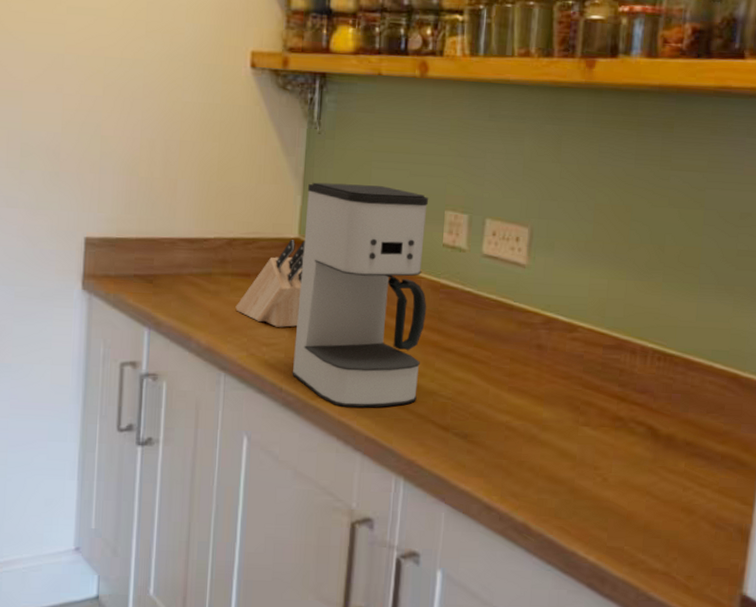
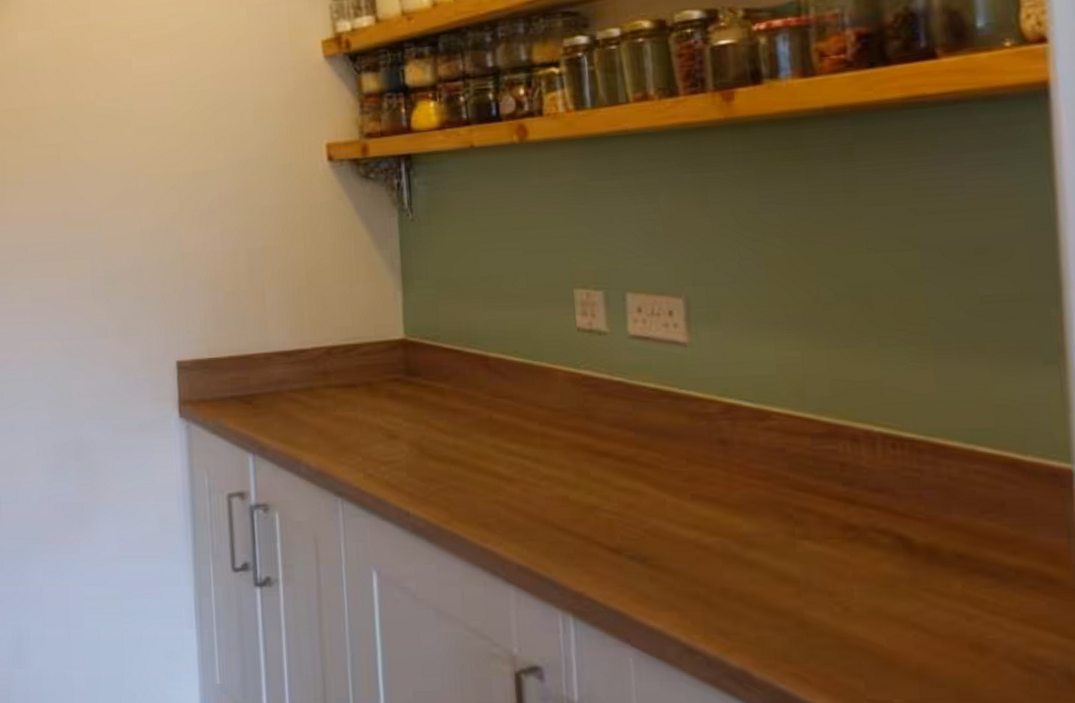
knife block: present [235,239,305,328] -> none [344,341,418,442]
coffee maker: present [292,182,429,408] -> none [408,269,574,530]

